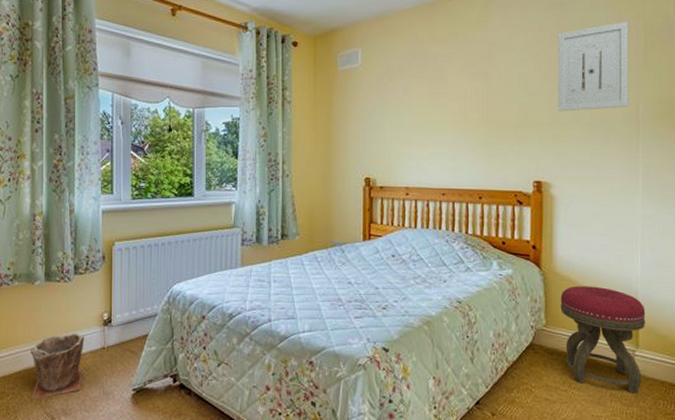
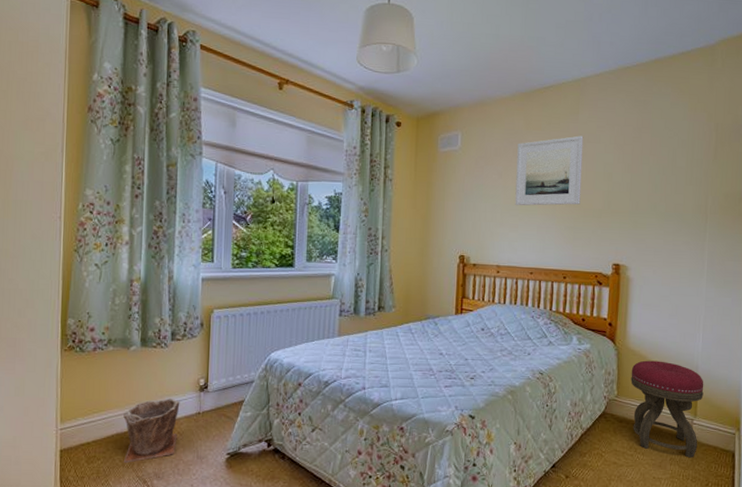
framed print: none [422,45,494,123] -> present [515,135,584,206]
wall art: present [558,21,629,111] -> none [637,121,703,201]

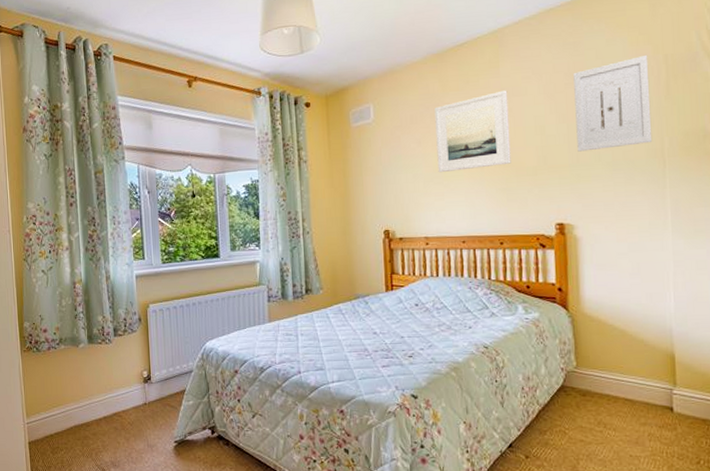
plant pot: present [123,398,180,463] -> none [79,391,128,453]
stool: present [631,360,704,458] -> none [590,325,683,433]
wall art: none [637,121,703,201] -> present [573,54,653,152]

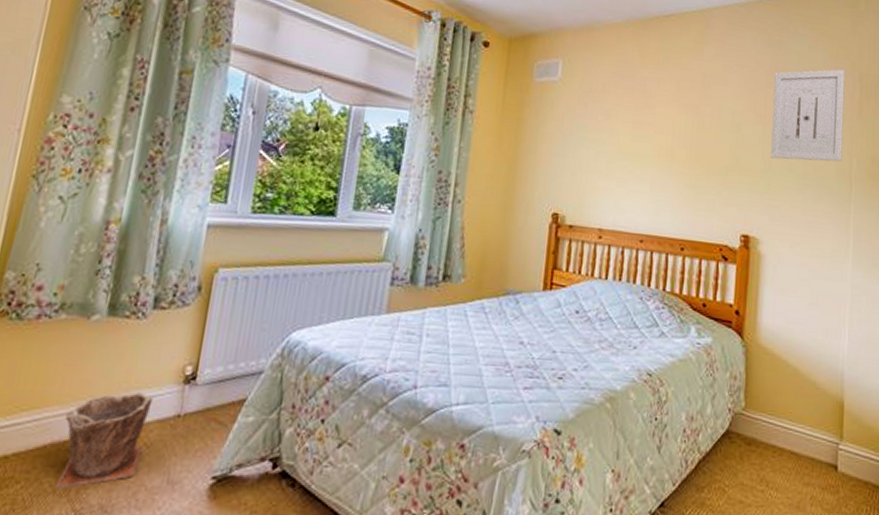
plant pot: none [79,391,128,453] -> present [54,393,153,489]
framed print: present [435,90,511,173] -> none [624,75,709,159]

